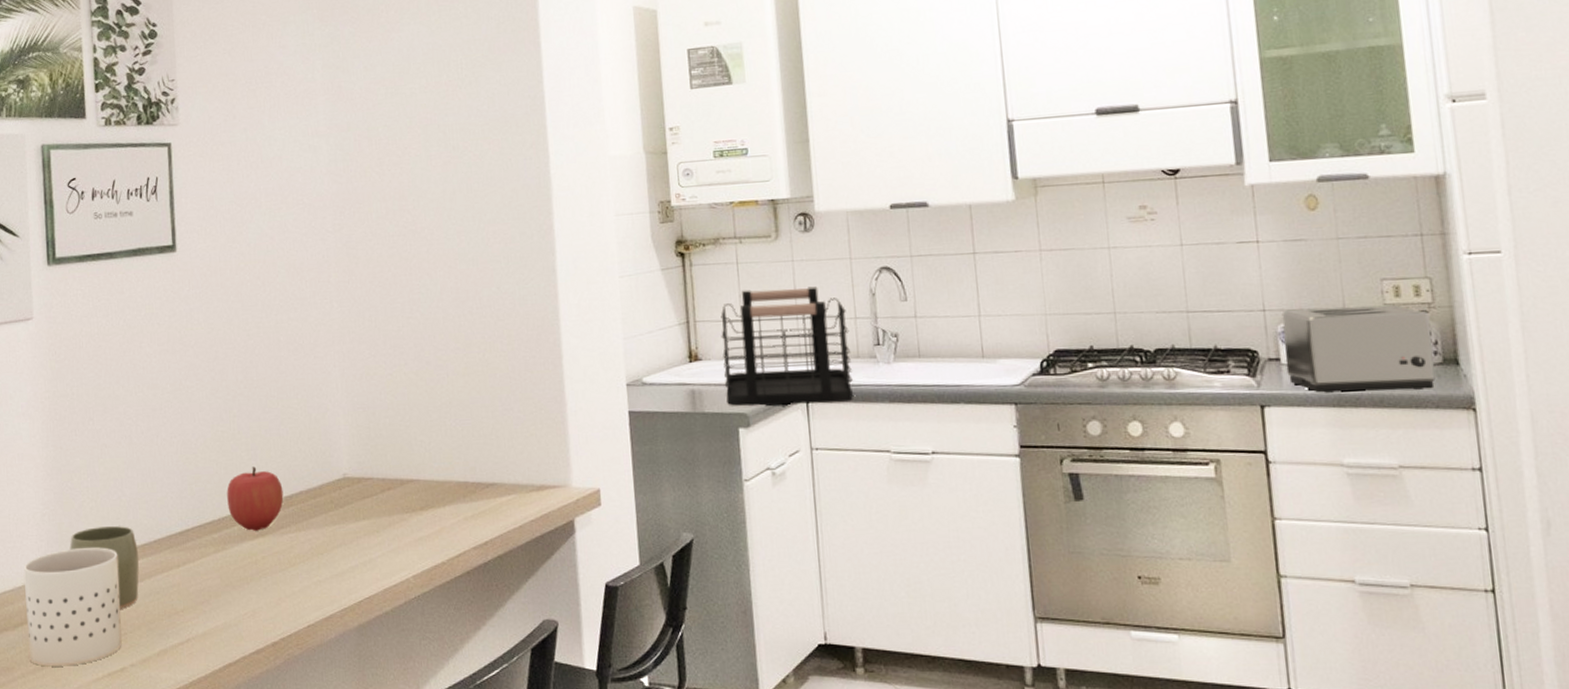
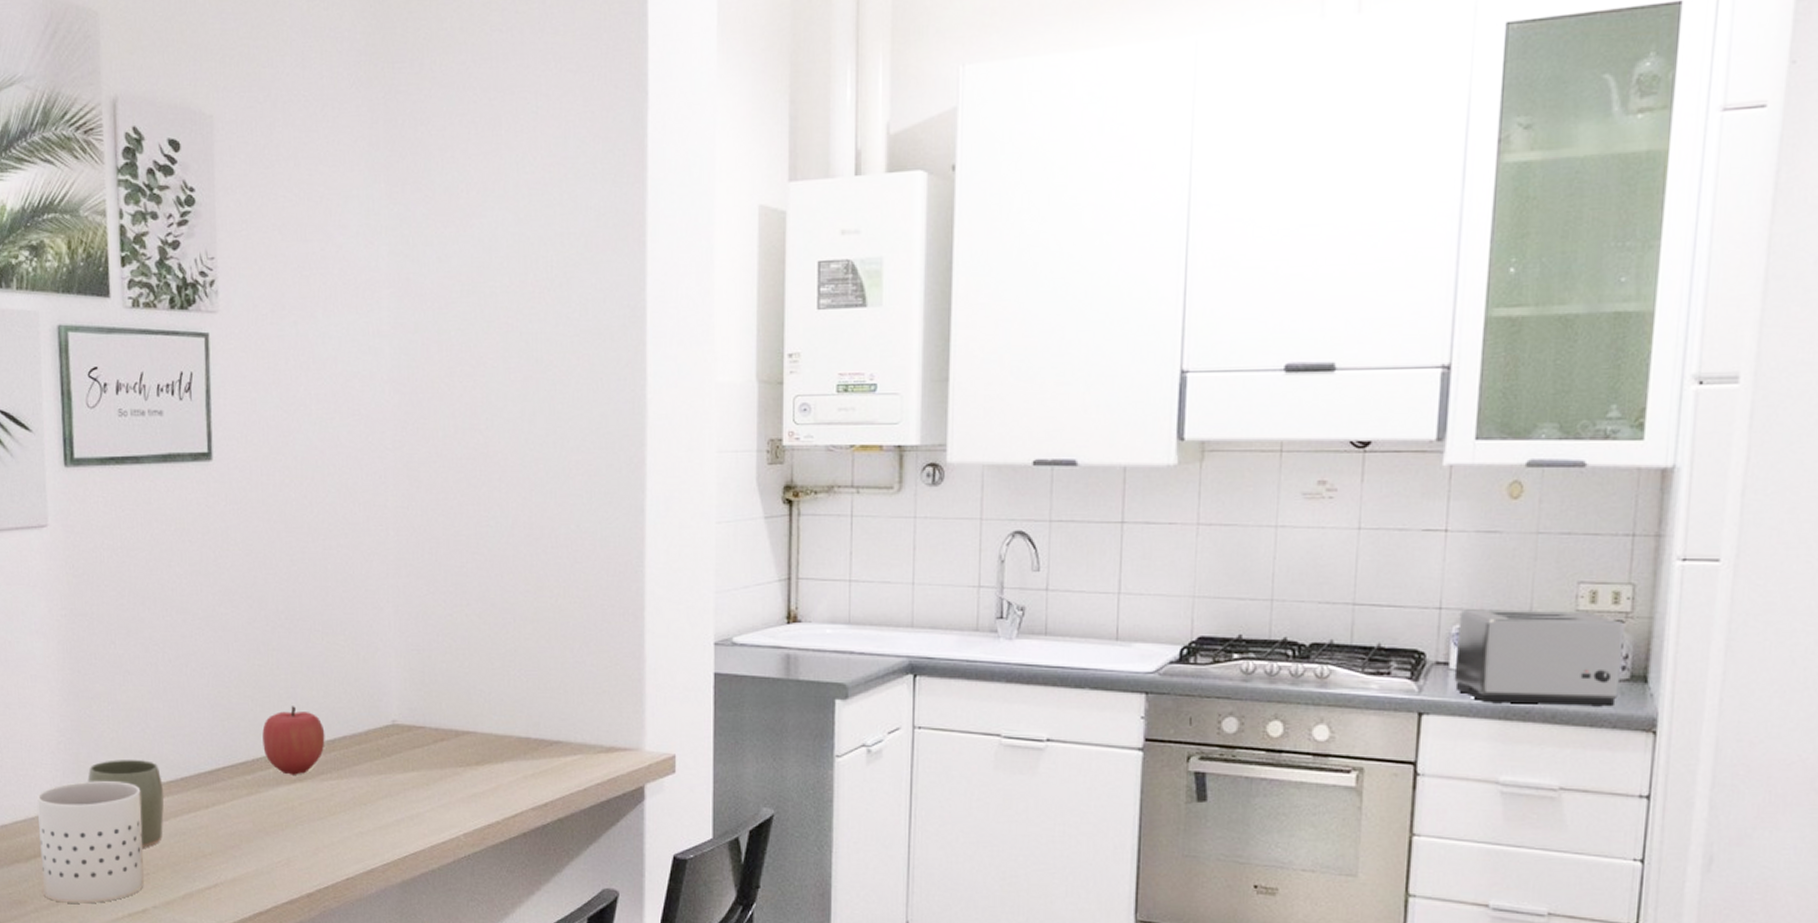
dish rack: present [720,286,853,407] -> none [824,547,970,679]

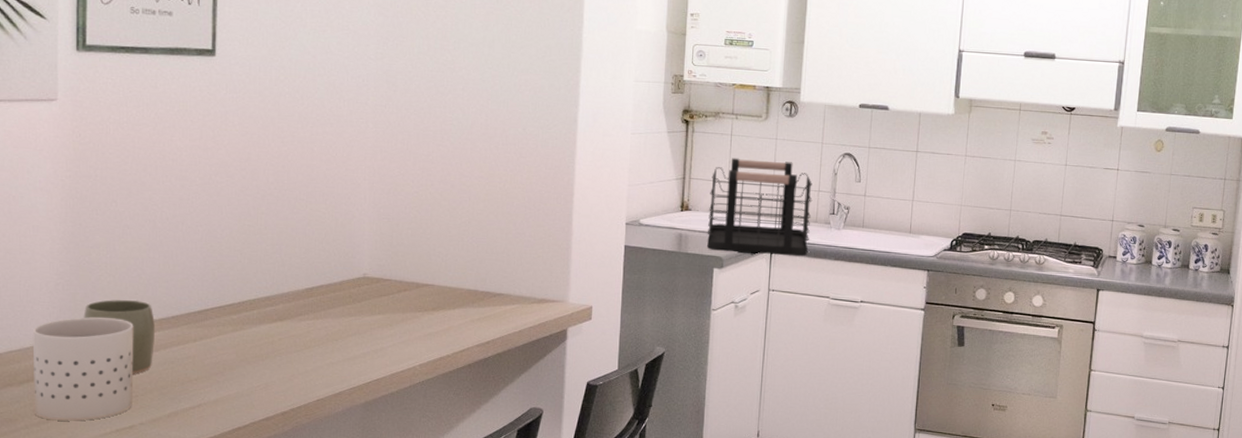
fruit: present [262,706,325,775] -> none [249,259,305,316]
dish rack: none [824,547,970,679] -> present [707,158,813,257]
toaster: present [1454,609,1625,707] -> none [1119,222,1218,289]

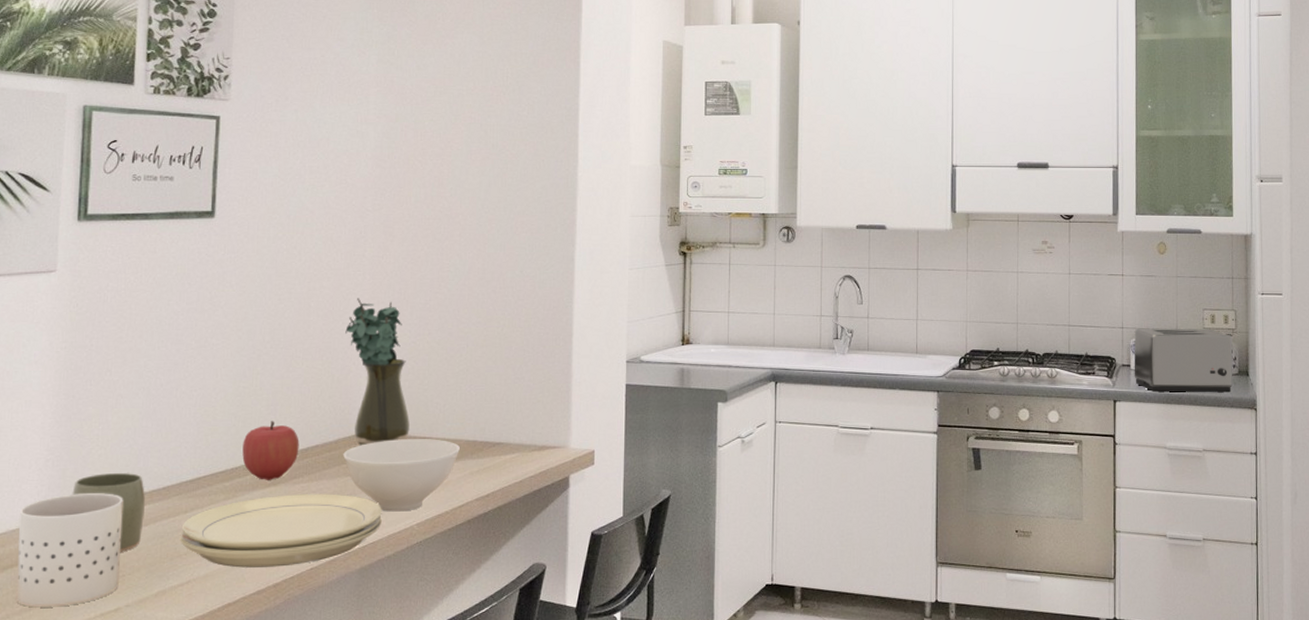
plate: none [190,330,386,397] -> present [180,494,382,568]
fruit: none [249,259,305,316] -> present [242,421,299,480]
bowl: none [347,284,462,353] -> present [343,439,461,512]
vase: none [348,145,412,289] -> present [345,298,410,446]
dish rack: present [707,158,813,257] -> none [709,287,815,385]
toaster: none [1119,222,1218,289] -> present [1134,328,1233,394]

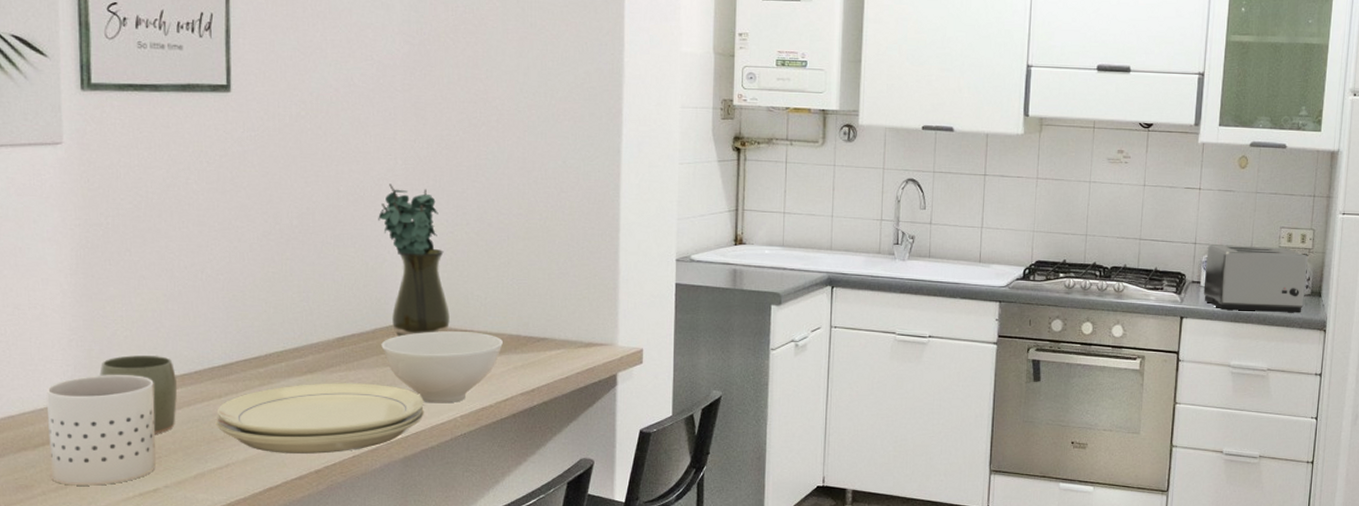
fruit: present [242,421,299,480] -> none [275,308,335,368]

